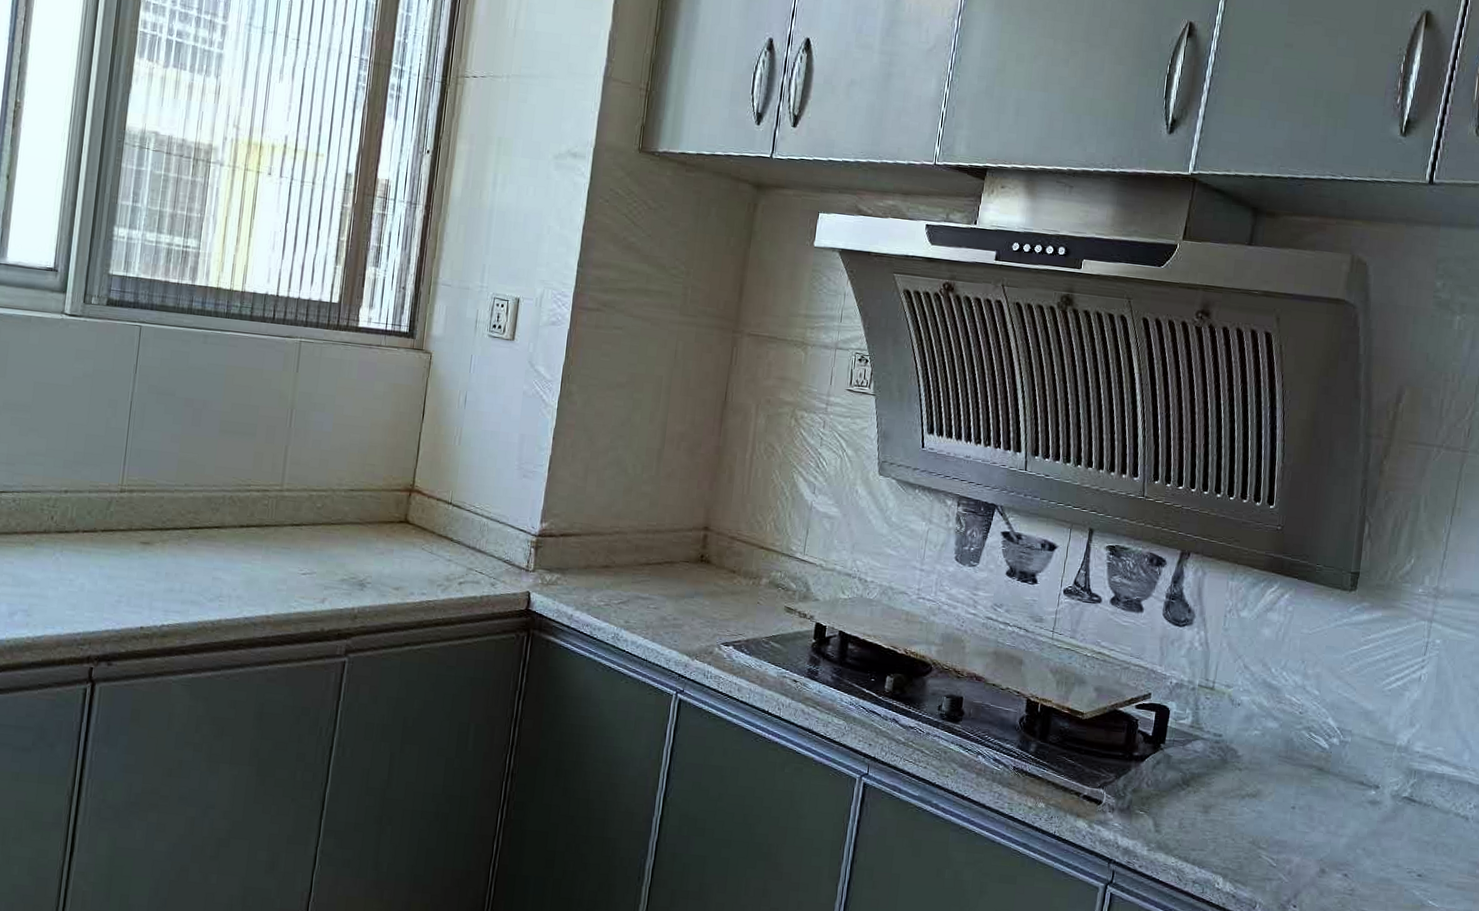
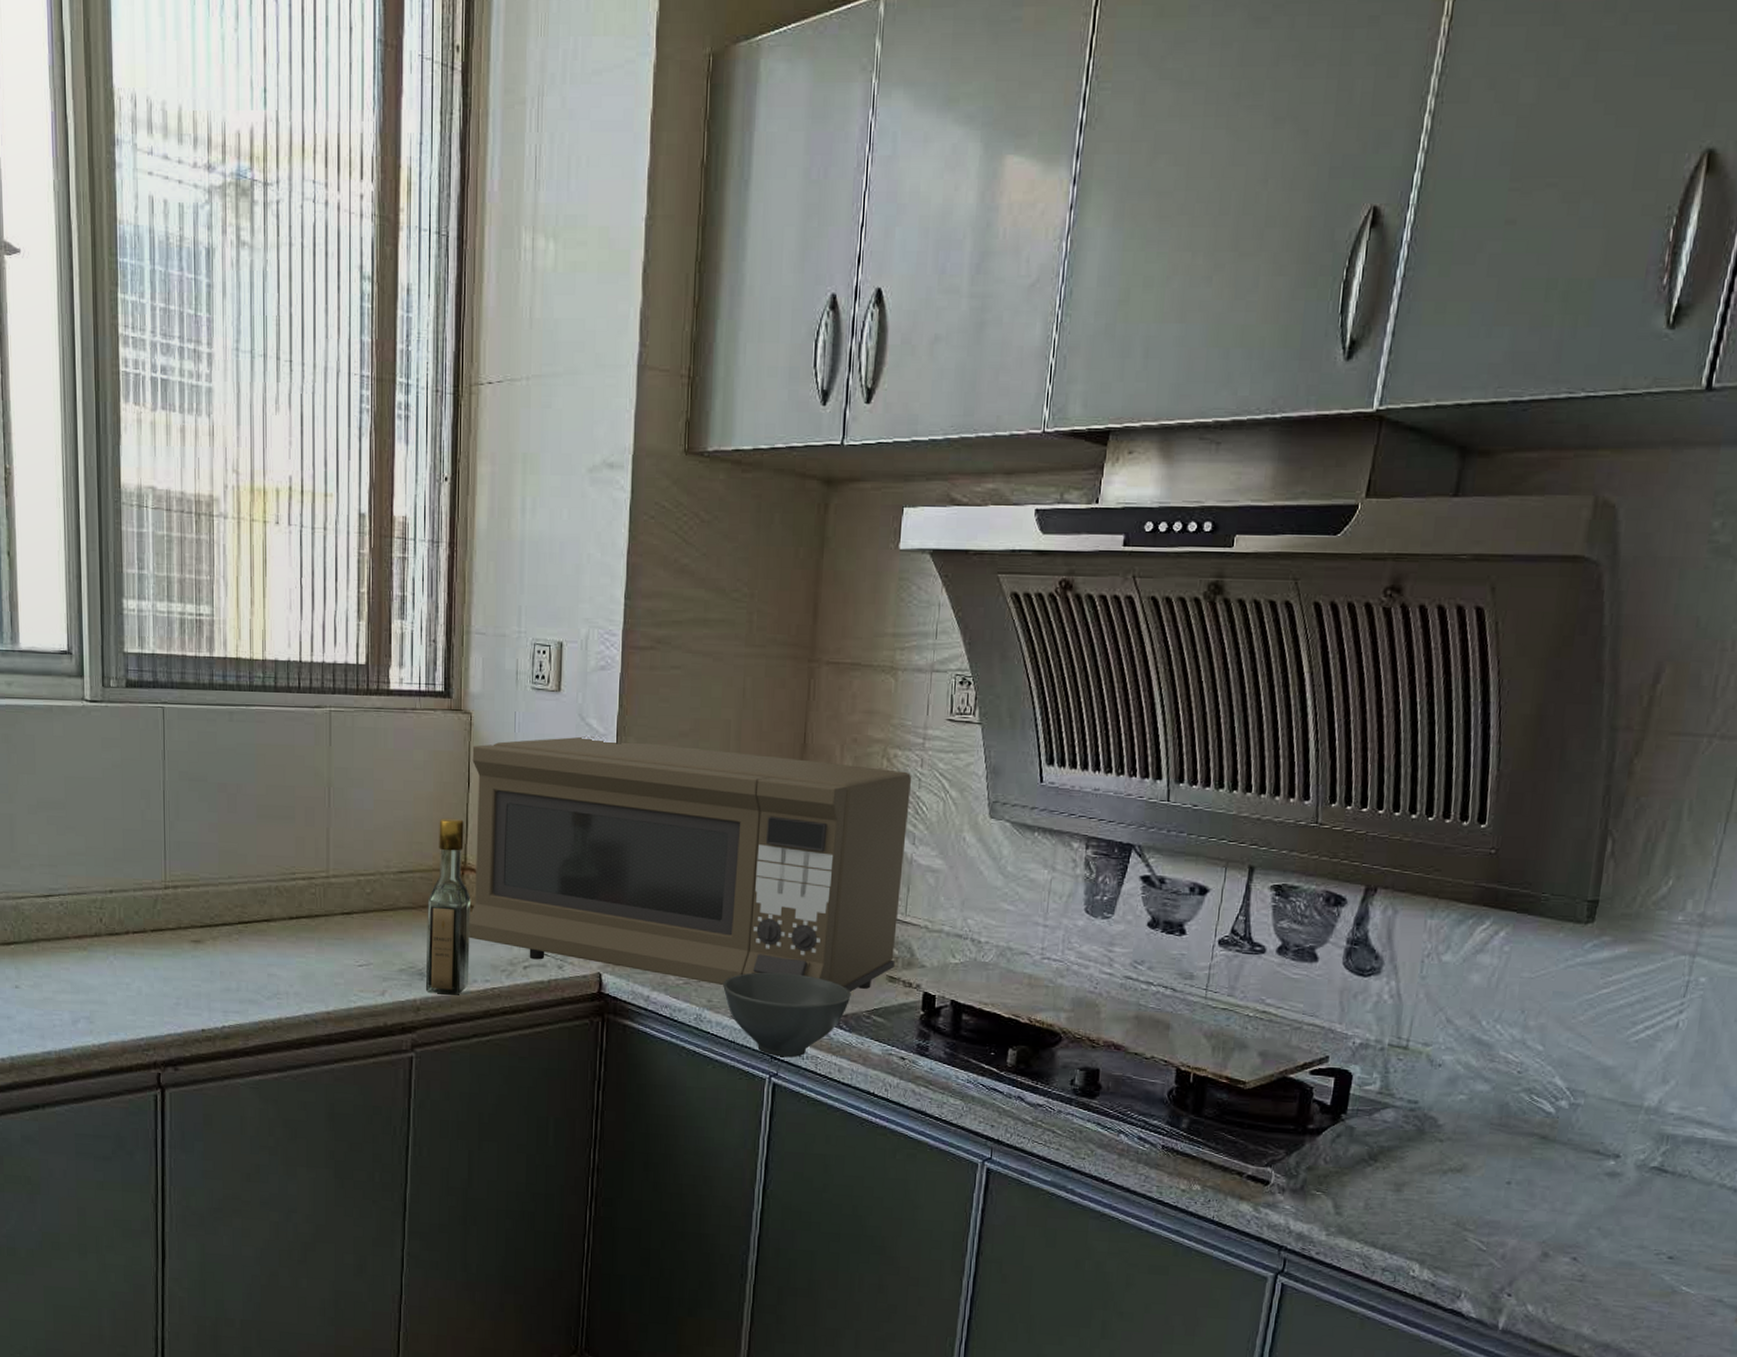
bottle: none [364,443,416,606] -> present [425,817,472,995]
microwave: none [410,380,815,620] -> present [469,736,912,992]
bowl: none [639,598,753,677] -> present [722,972,851,1058]

